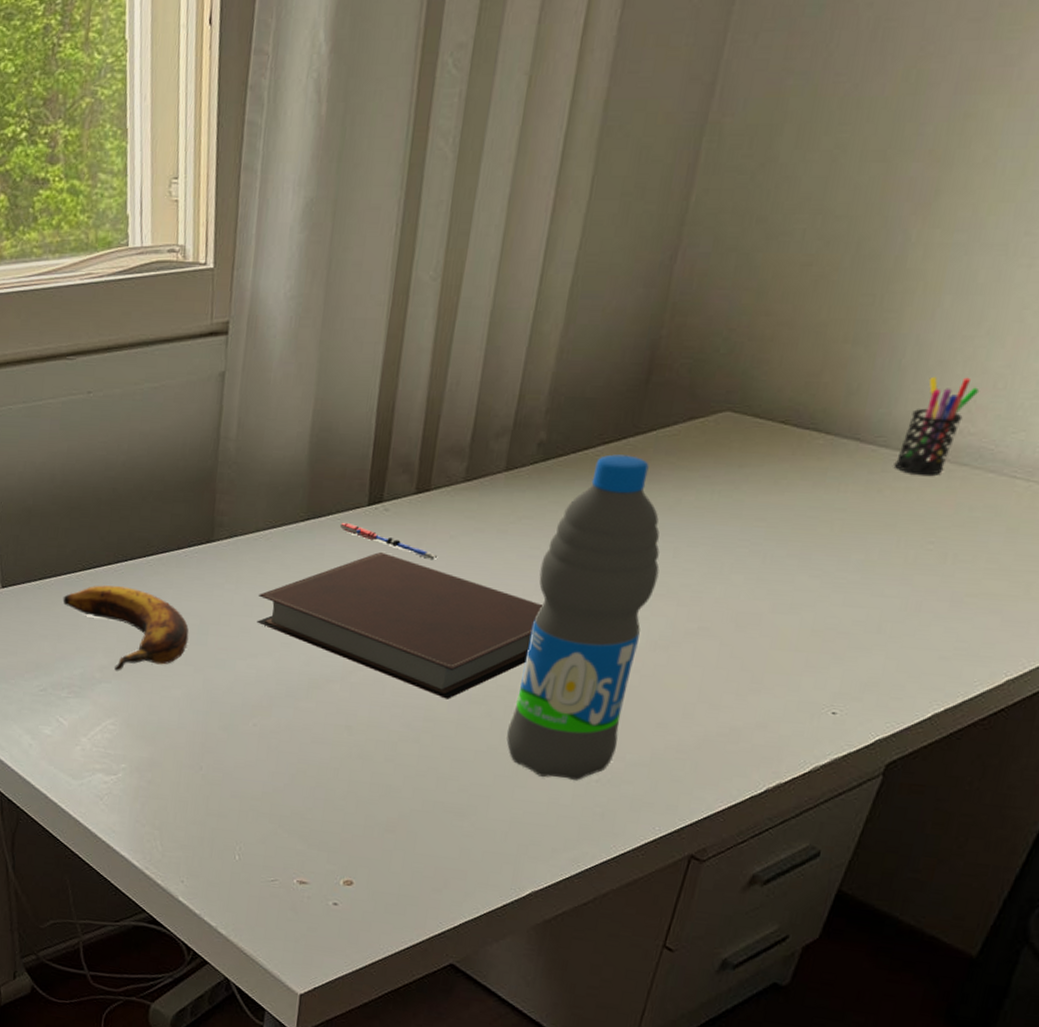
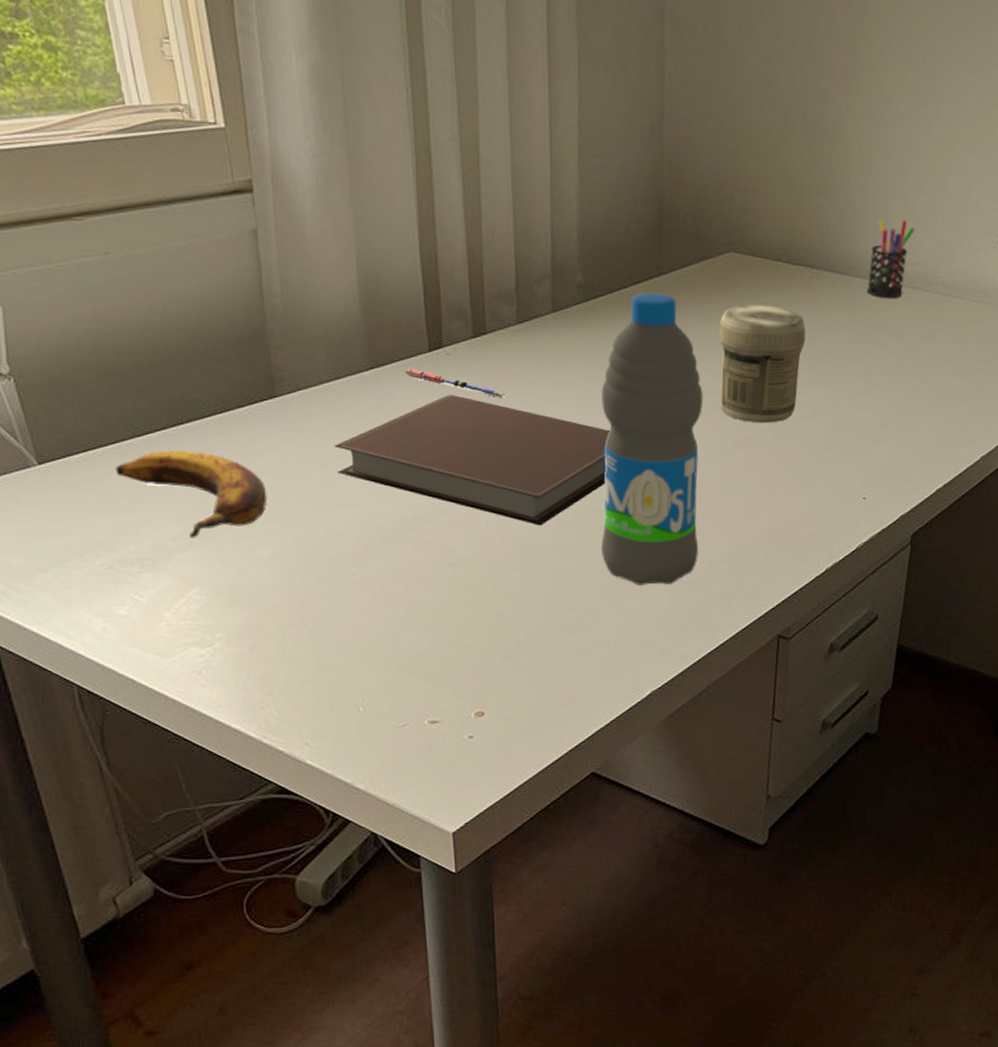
jar: none [676,474,803,614] -> present [718,305,805,423]

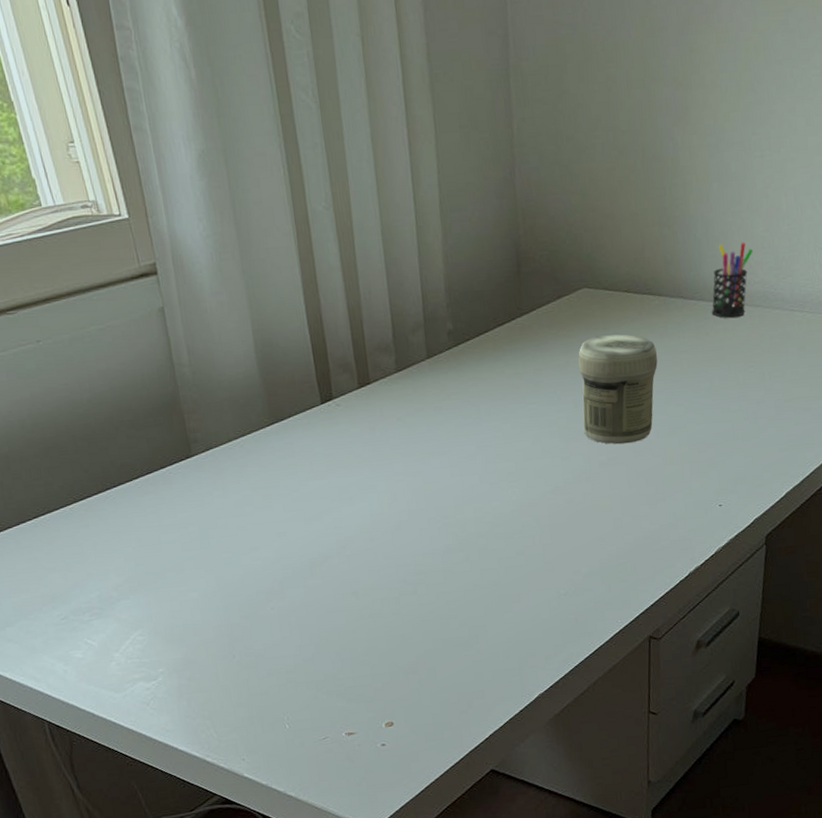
banana: present [115,451,268,538] -> none [62,510,193,587]
notebook: present [335,394,611,526] -> none [246,440,487,553]
pen: present [404,368,505,397] -> none [301,420,391,440]
water bottle: present [601,293,703,585] -> none [475,332,573,600]

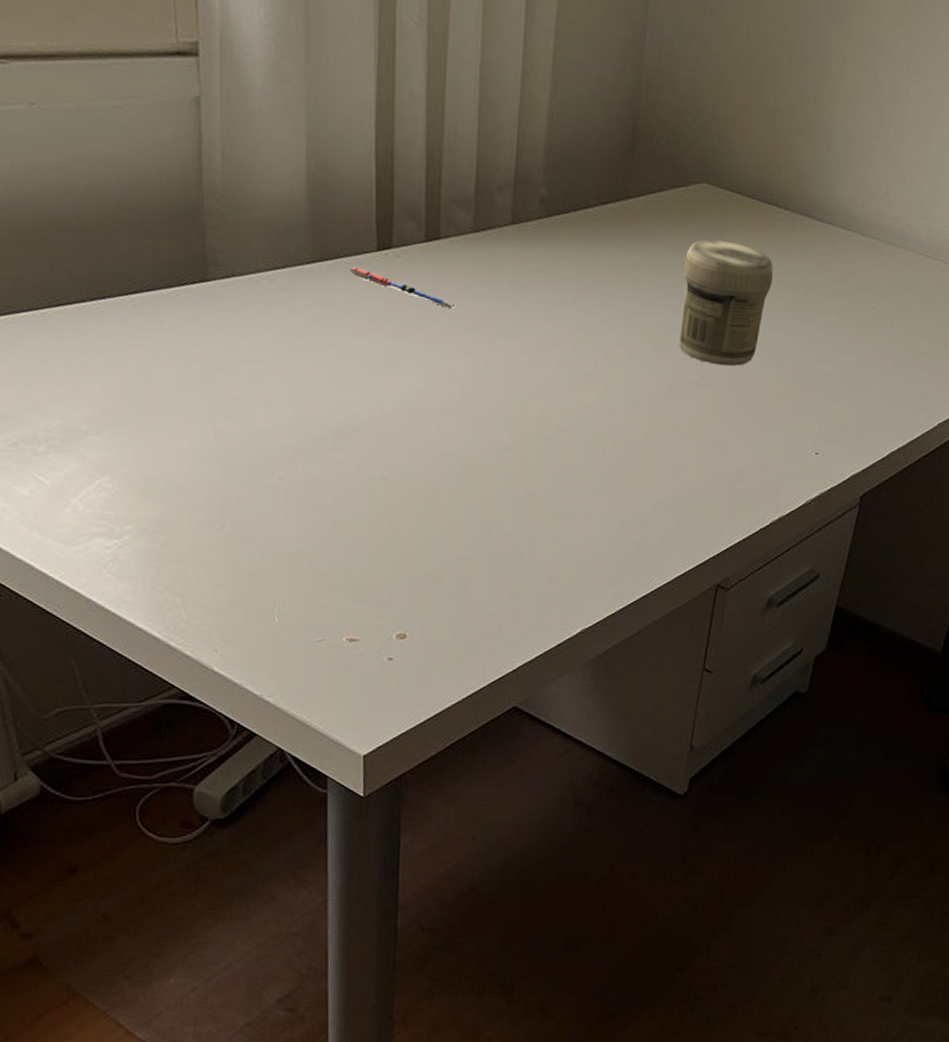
pen: none [301,420,391,440] -> present [349,266,454,308]
pen holder: present [711,242,754,318] -> none [839,166,895,251]

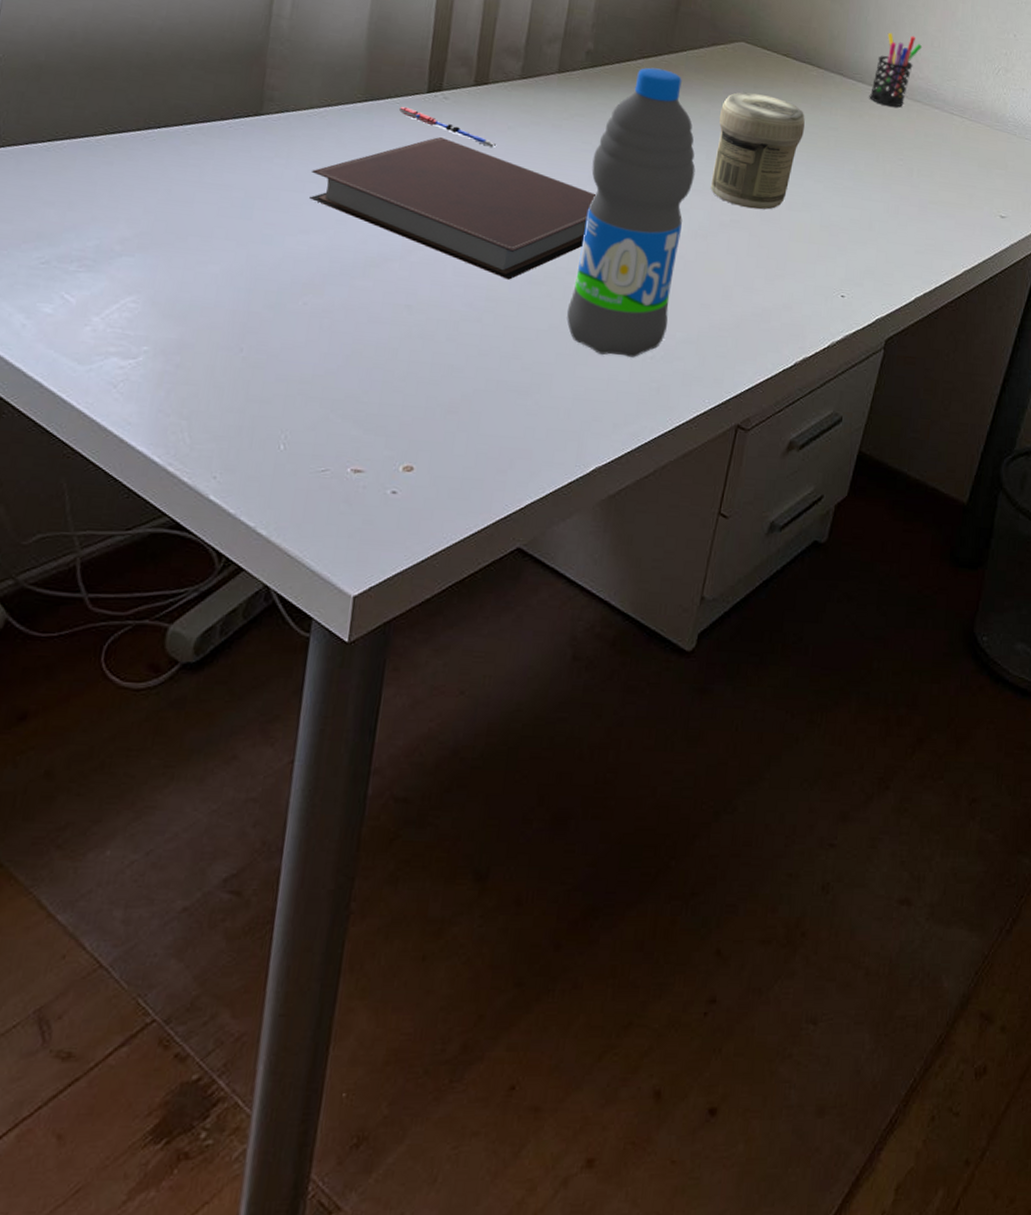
notebook: none [268,298,563,447] -> present [309,136,597,280]
water bottle: none [542,215,662,522] -> present [567,67,696,357]
pen holder: none [839,166,895,251] -> present [869,32,923,107]

